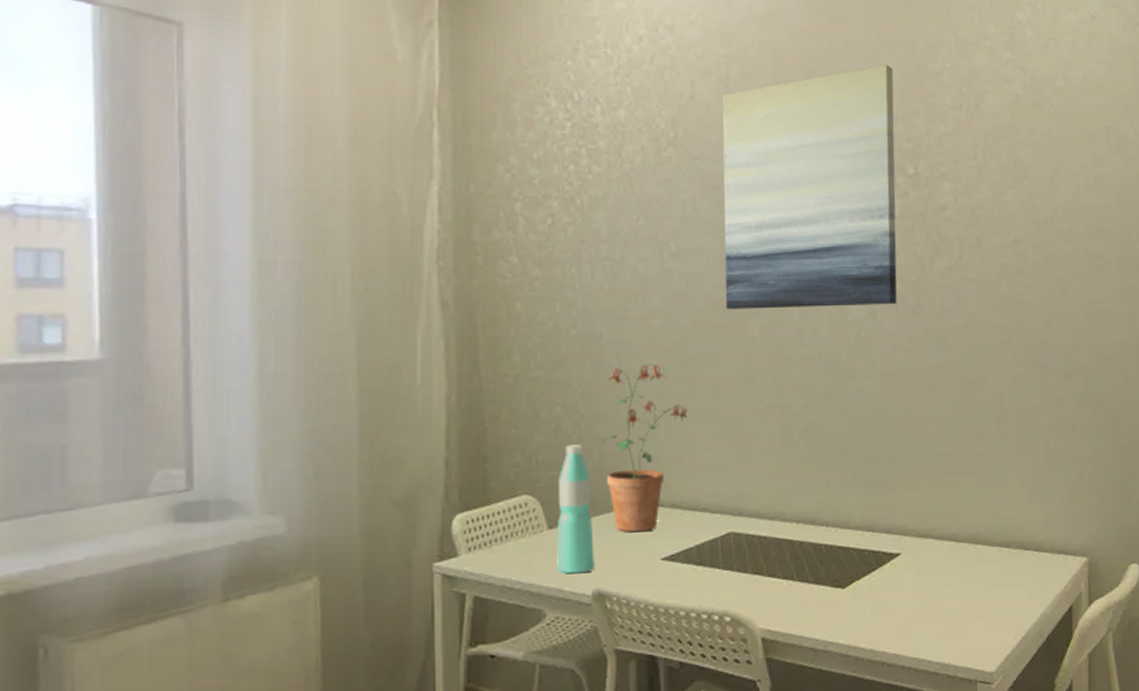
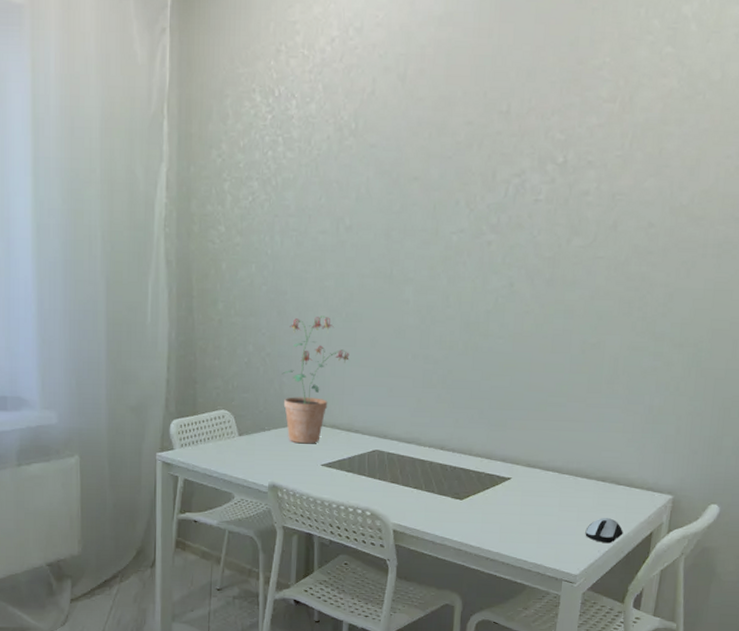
water bottle: present [557,444,595,574] -> none [244,375,272,470]
wall art: present [722,65,897,309] -> none [386,60,556,277]
computer mouse: none [995,593,1039,627] -> present [585,518,623,544]

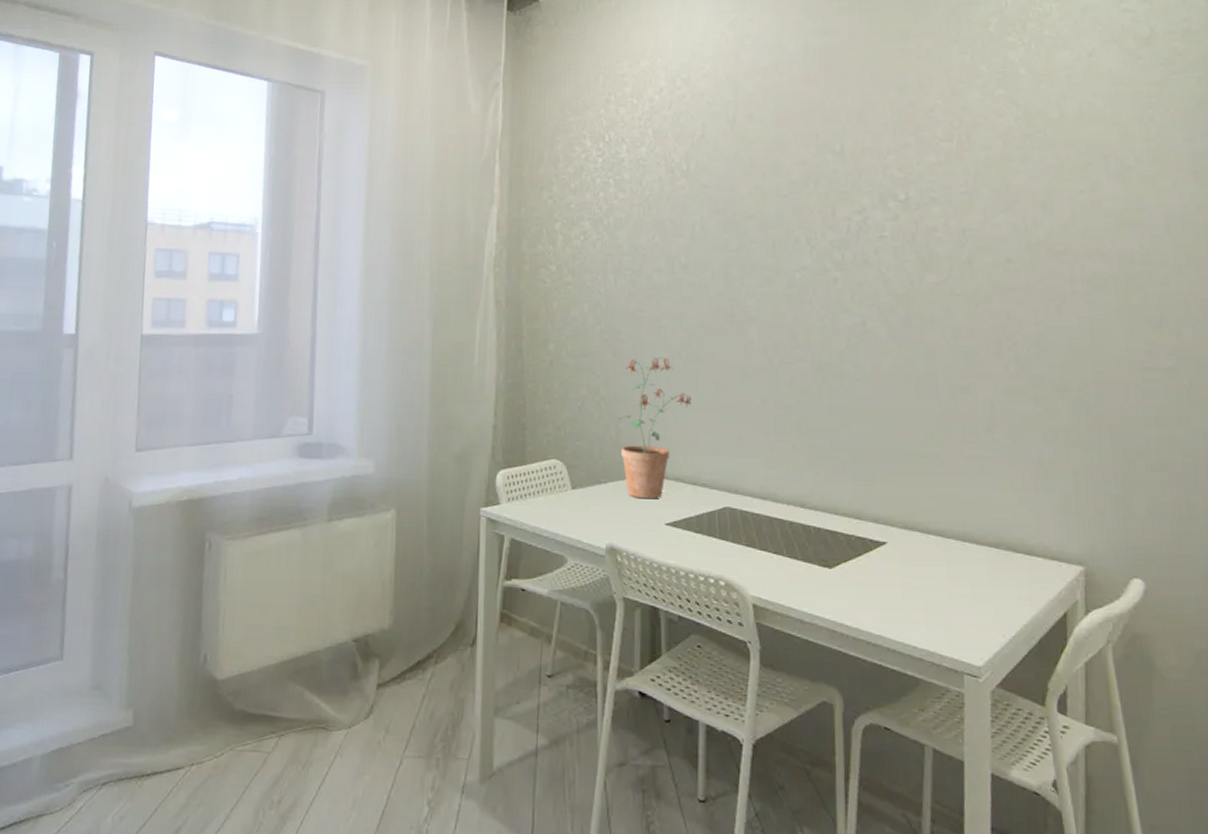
computer mouse: present [585,518,623,544] -> none [984,593,1031,627]

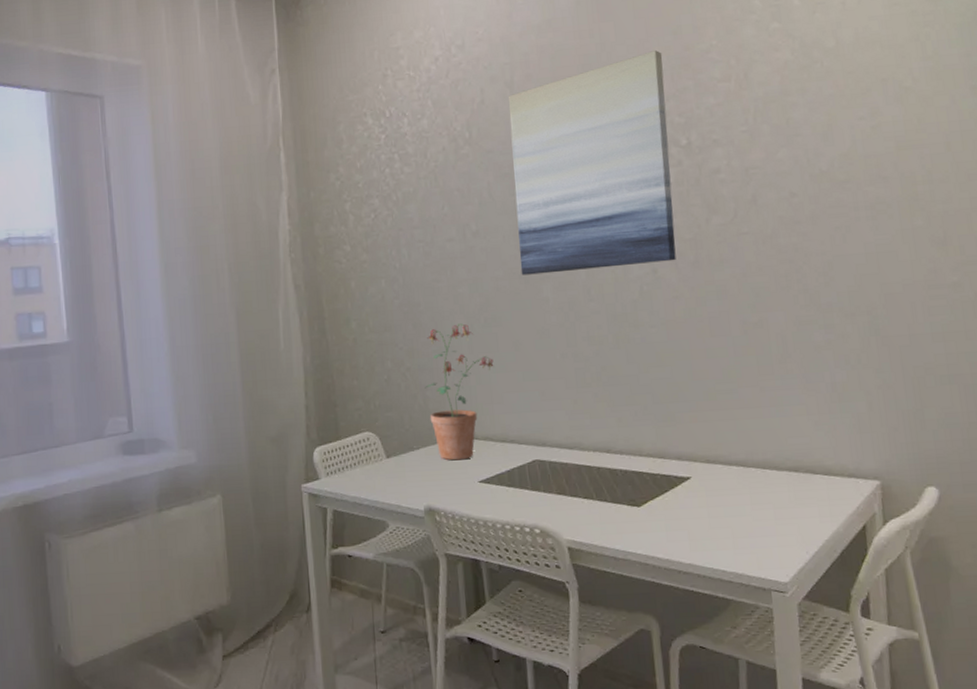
wall art: none [727,104,887,315] -> present [508,50,676,276]

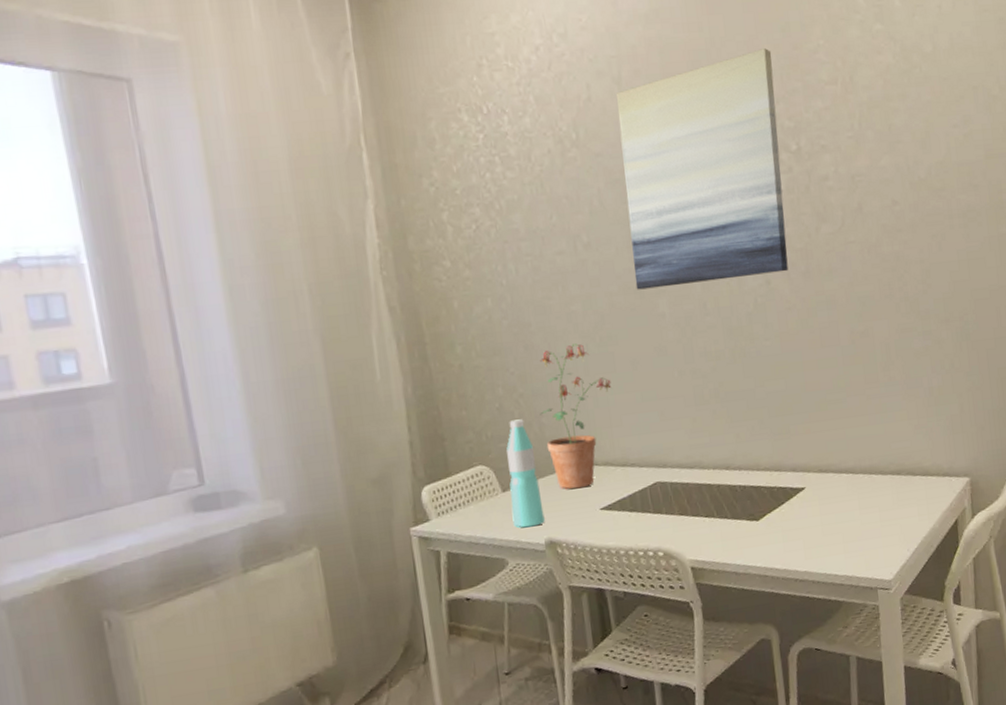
water bottle: none [392,391,425,494] -> present [506,419,545,528]

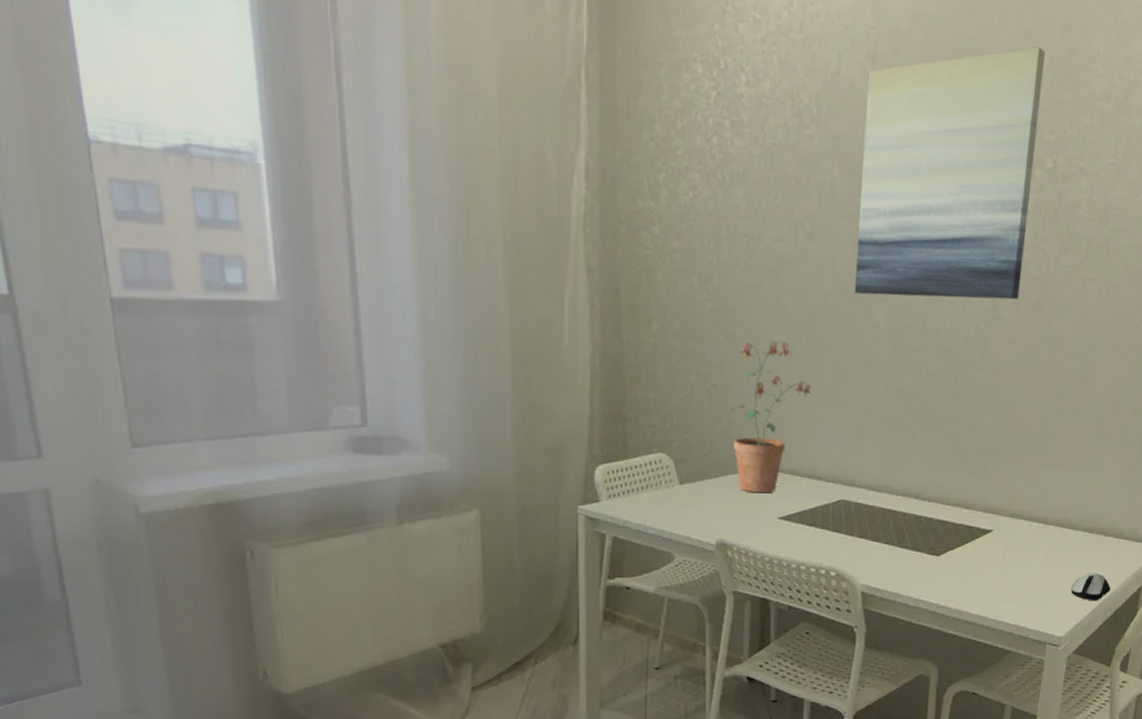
water bottle: present [506,419,545,528] -> none [686,411,720,525]
computer mouse: none [890,512,929,540] -> present [1071,573,1111,601]

